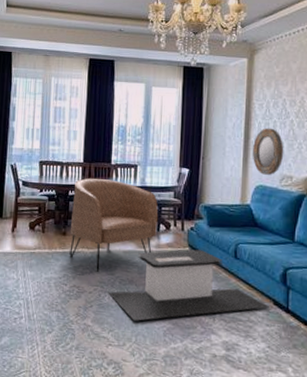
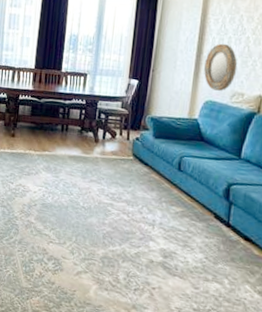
armchair: present [69,177,159,273] -> none [17,83,105,175]
coffee table: present [108,250,270,321] -> none [52,158,210,223]

